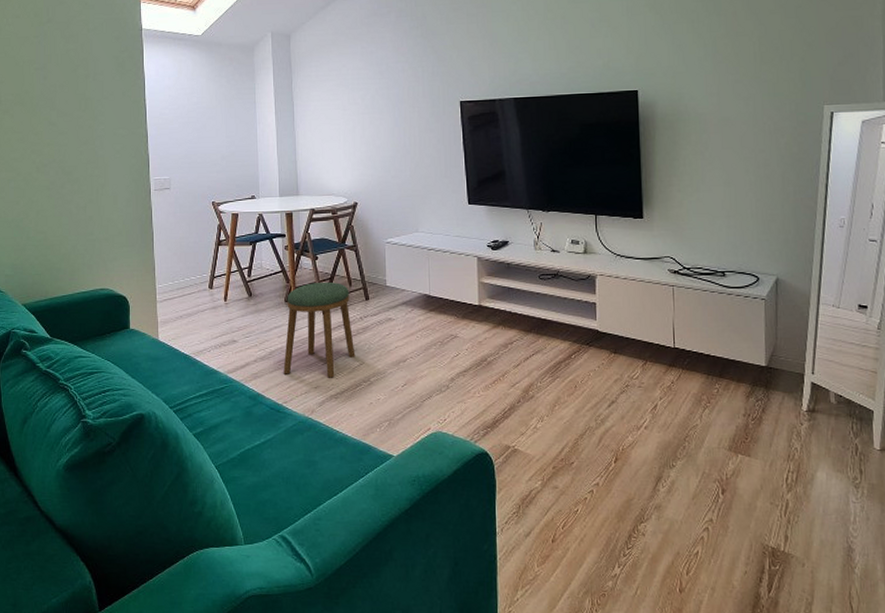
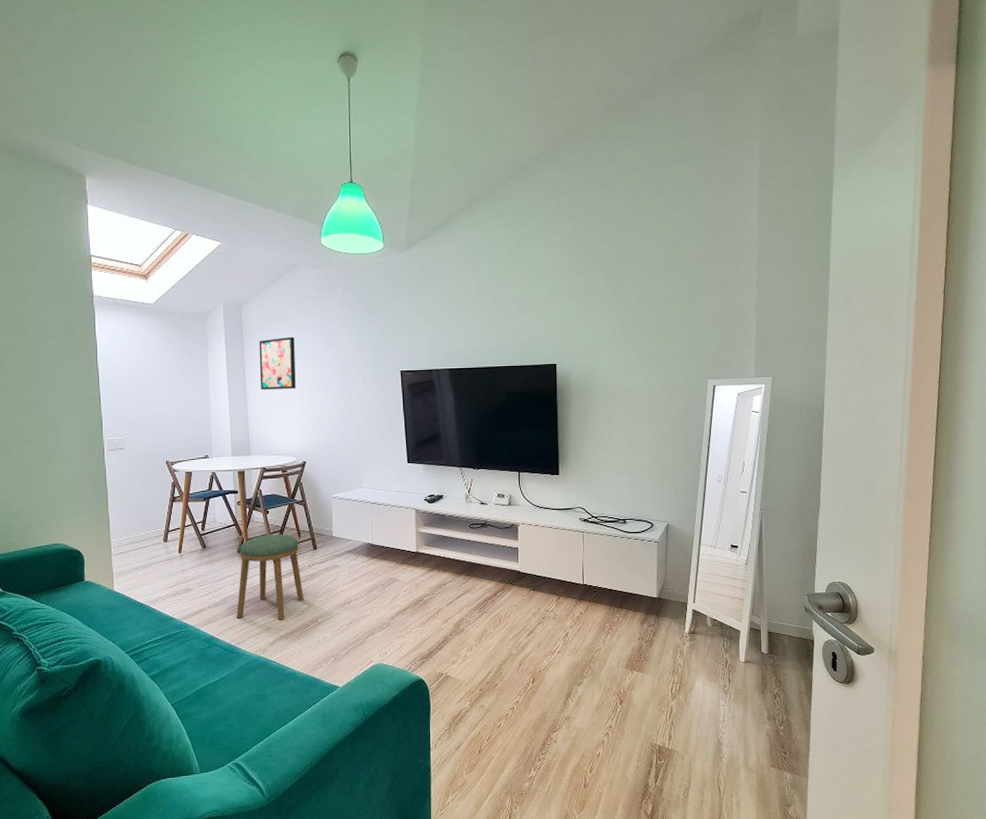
wall art: none [308,66,347,125] -> present [259,336,296,391]

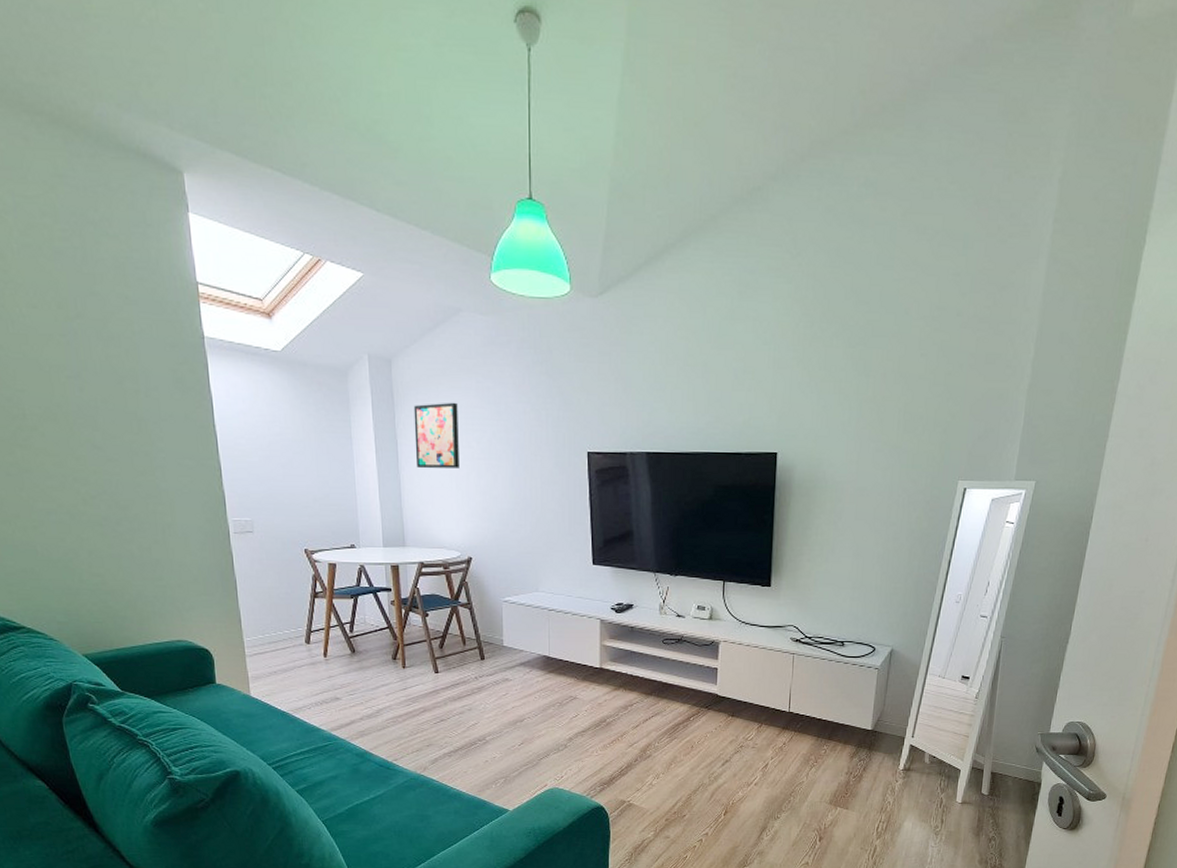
stool: present [236,534,304,620] -> none [392,641,470,737]

